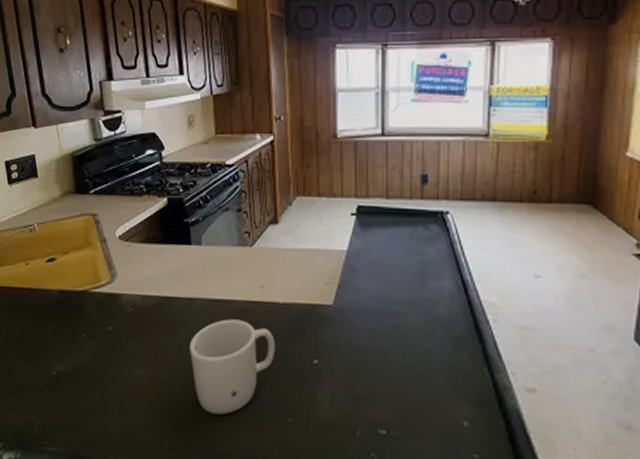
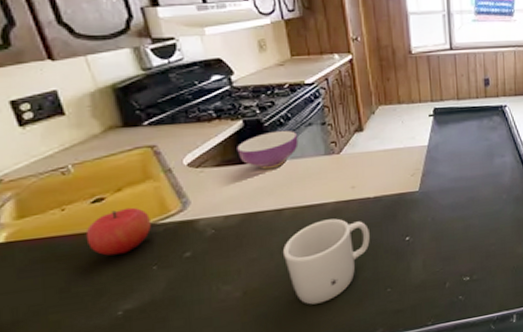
fruit: none [39,271,86,316] -> present [85,207,151,256]
bowl: none [160,212,215,253] -> present [237,130,299,170]

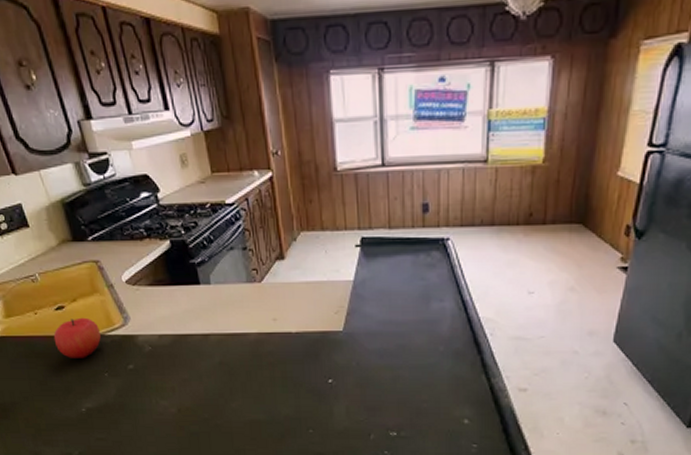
bowl: present [237,130,299,170] -> none [166,253,222,293]
mug: present [282,218,370,305] -> none [210,350,292,432]

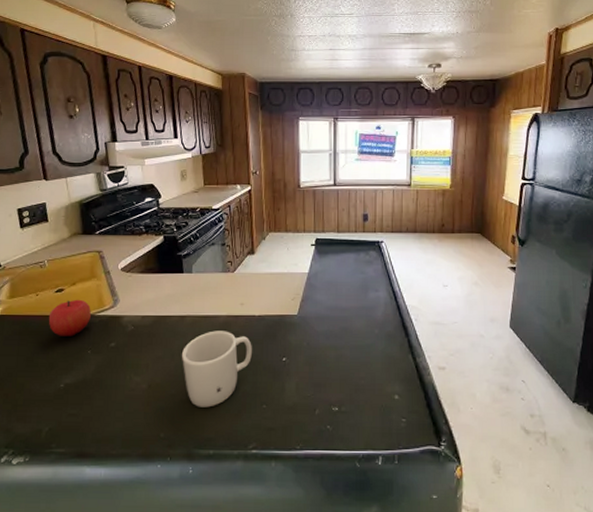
mug: none [210,350,292,432] -> present [181,331,252,408]

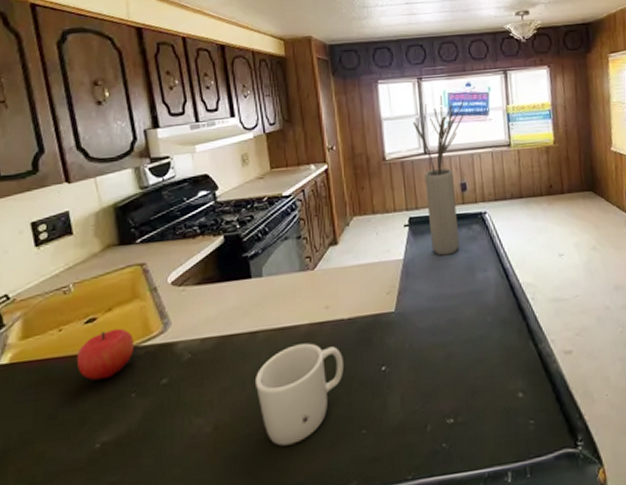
vase: none [327,134,373,274] -> present [413,95,464,256]

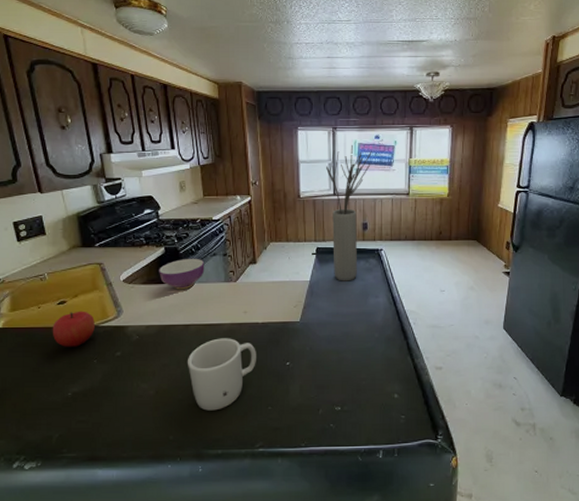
bowl: none [217,245,275,288] -> present [159,258,205,290]

